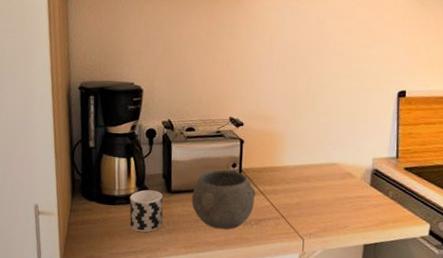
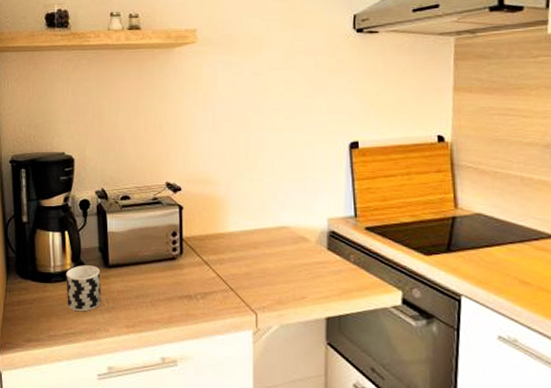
bowl: present [191,169,256,230] -> none [131,239,200,305]

